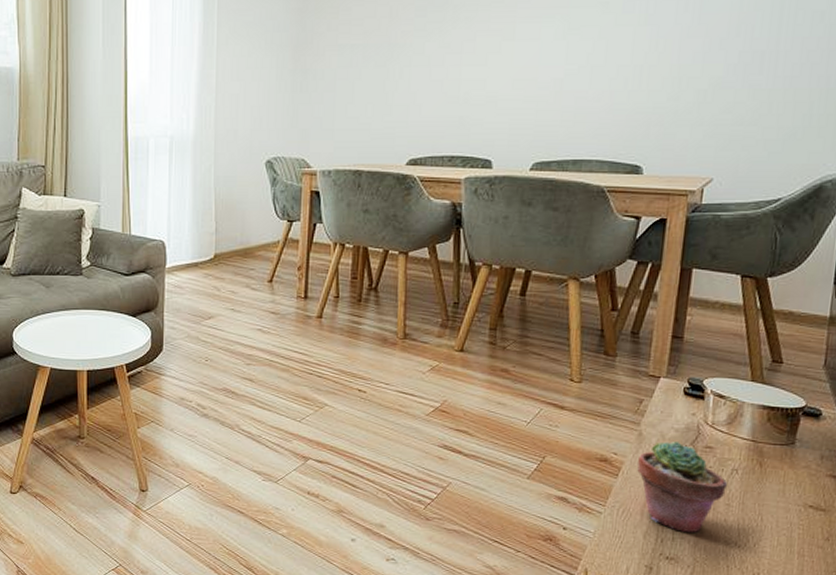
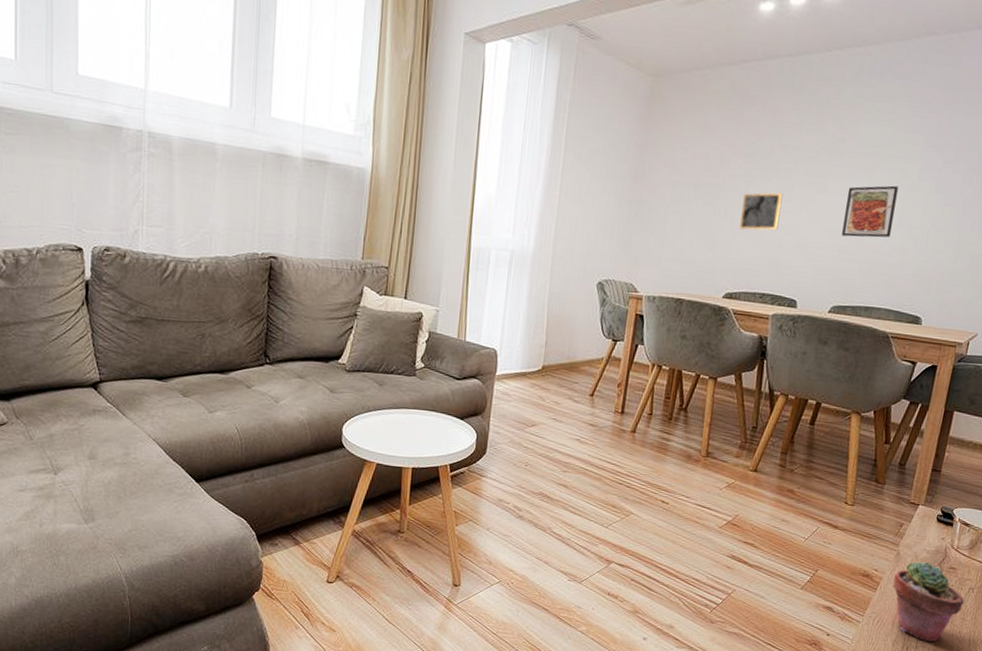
wall art: none [418,45,465,89] -> present [739,192,783,231]
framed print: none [537,22,599,84] -> present [842,185,899,238]

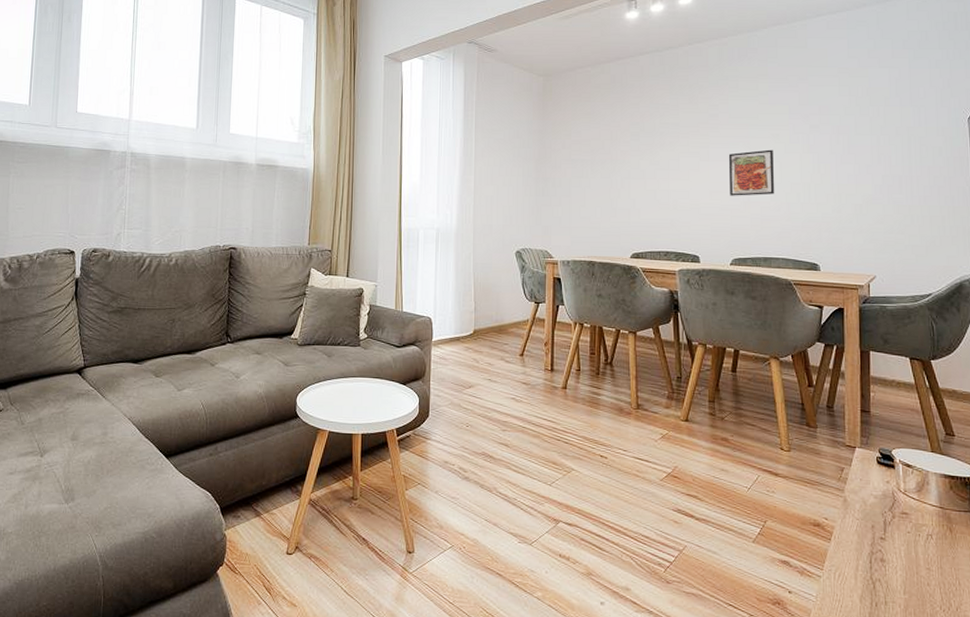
wall art: present [739,192,783,231] -> none [636,163,671,197]
potted succulent: present [892,562,965,643] -> none [846,508,926,597]

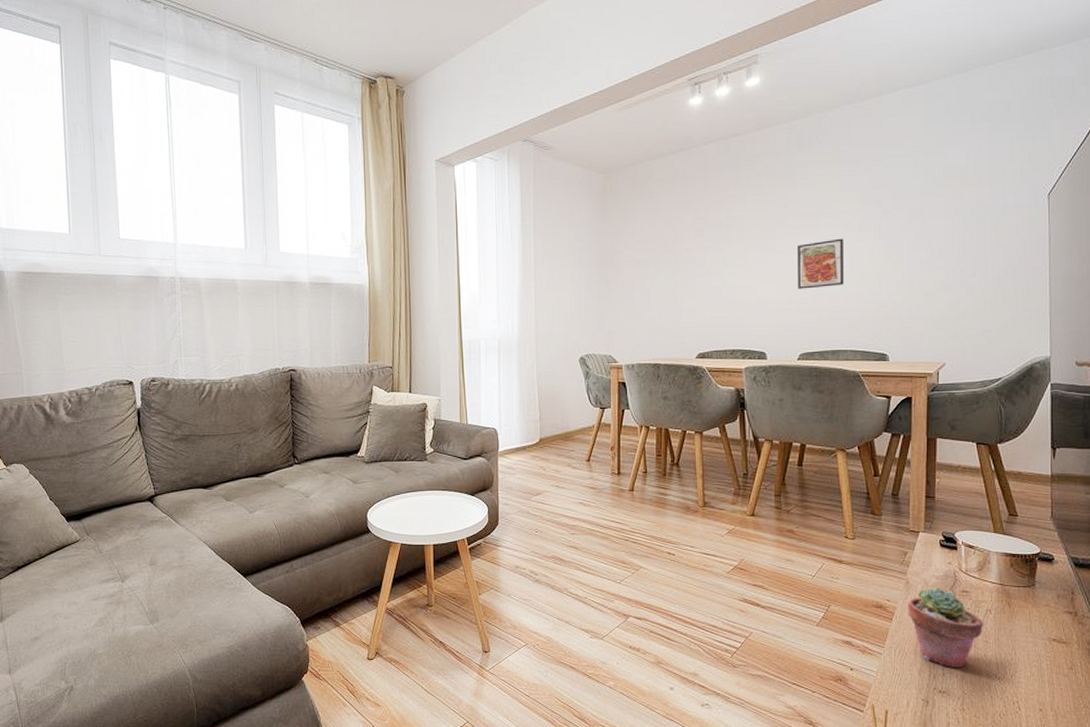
potted succulent: none [846,508,926,597] -> present [908,588,984,669]

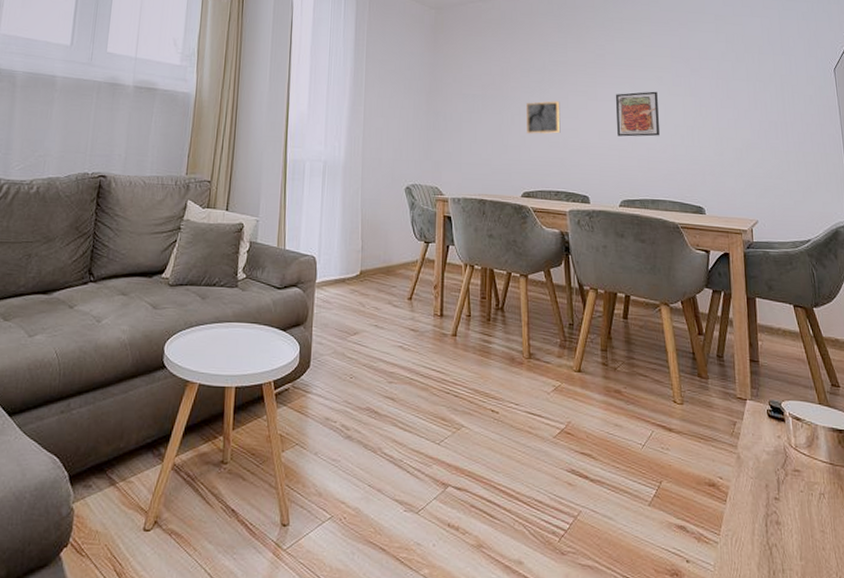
wall art: none [701,258,737,295] -> present [526,101,561,135]
potted succulent: present [908,588,984,669] -> none [741,465,819,564]

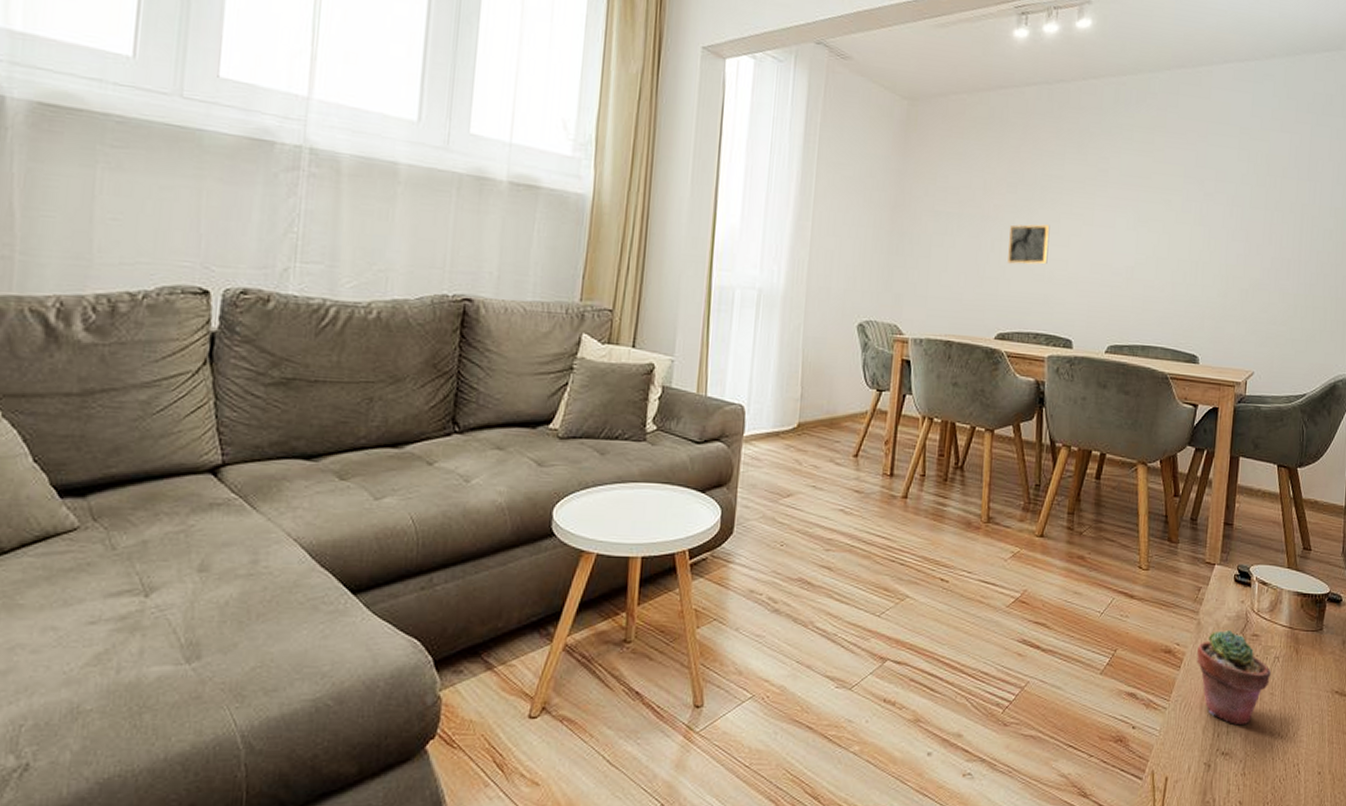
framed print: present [615,91,660,137] -> none [1112,217,1163,272]
potted succulent: none [741,465,819,564] -> present [1197,630,1272,726]

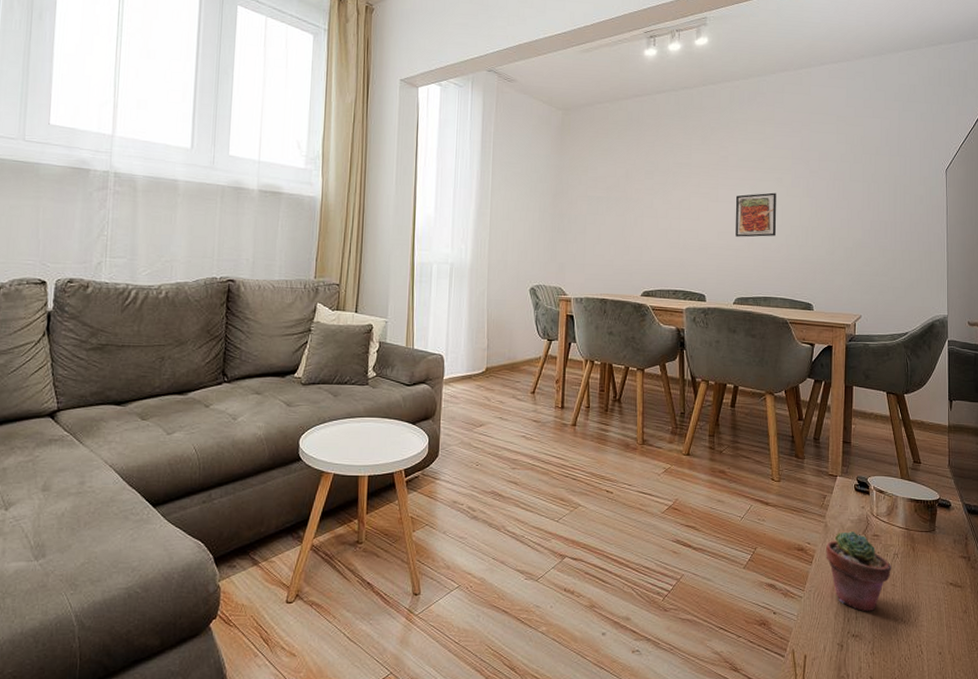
wall art: present [1008,224,1050,265] -> none [649,203,682,236]
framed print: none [1112,217,1163,272] -> present [735,192,777,237]

